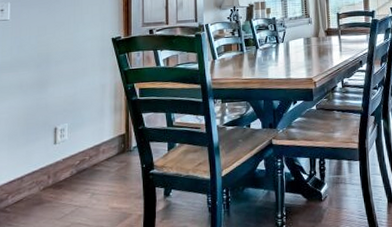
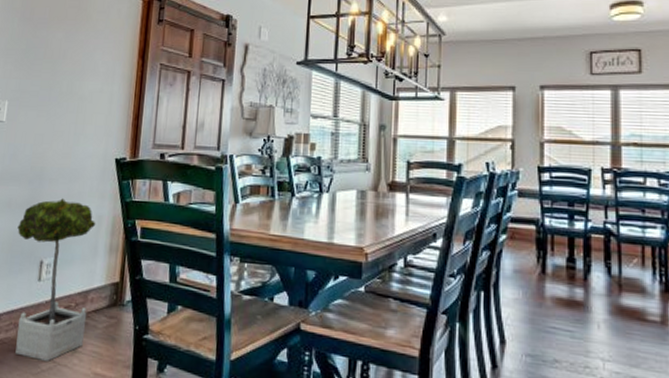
potted tree: none [30,75,101,207] -> present [15,198,96,361]

